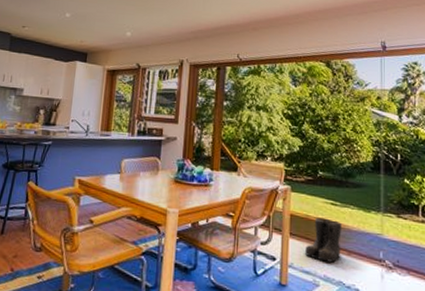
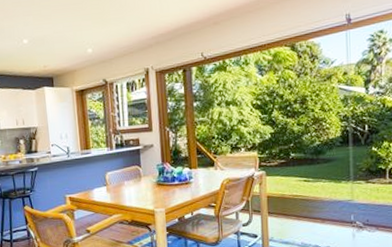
boots: present [305,217,342,263] -> none [283,194,316,232]

